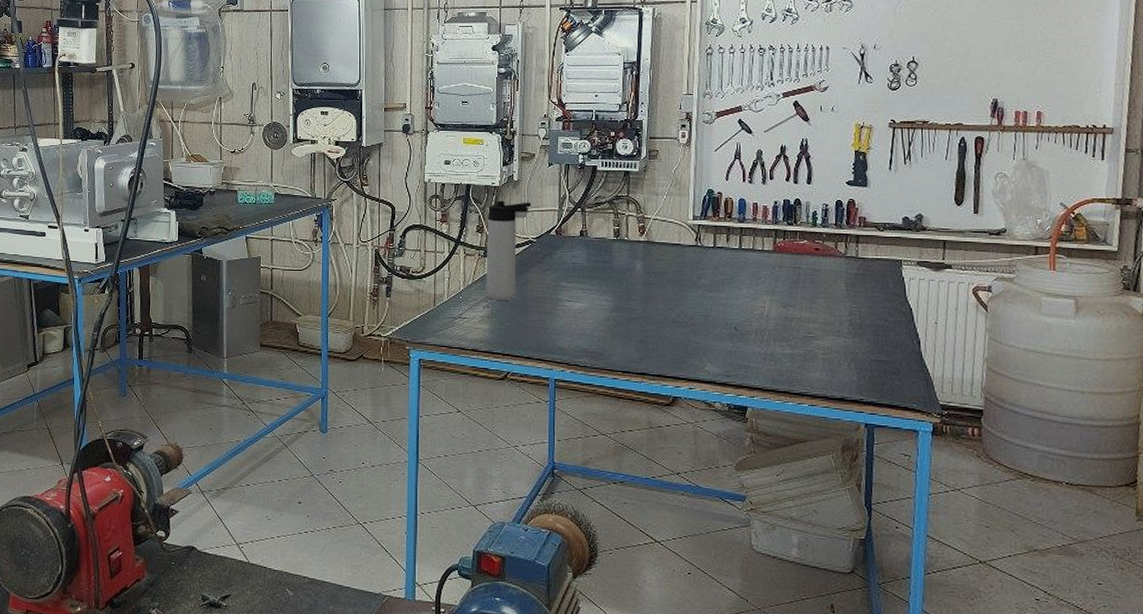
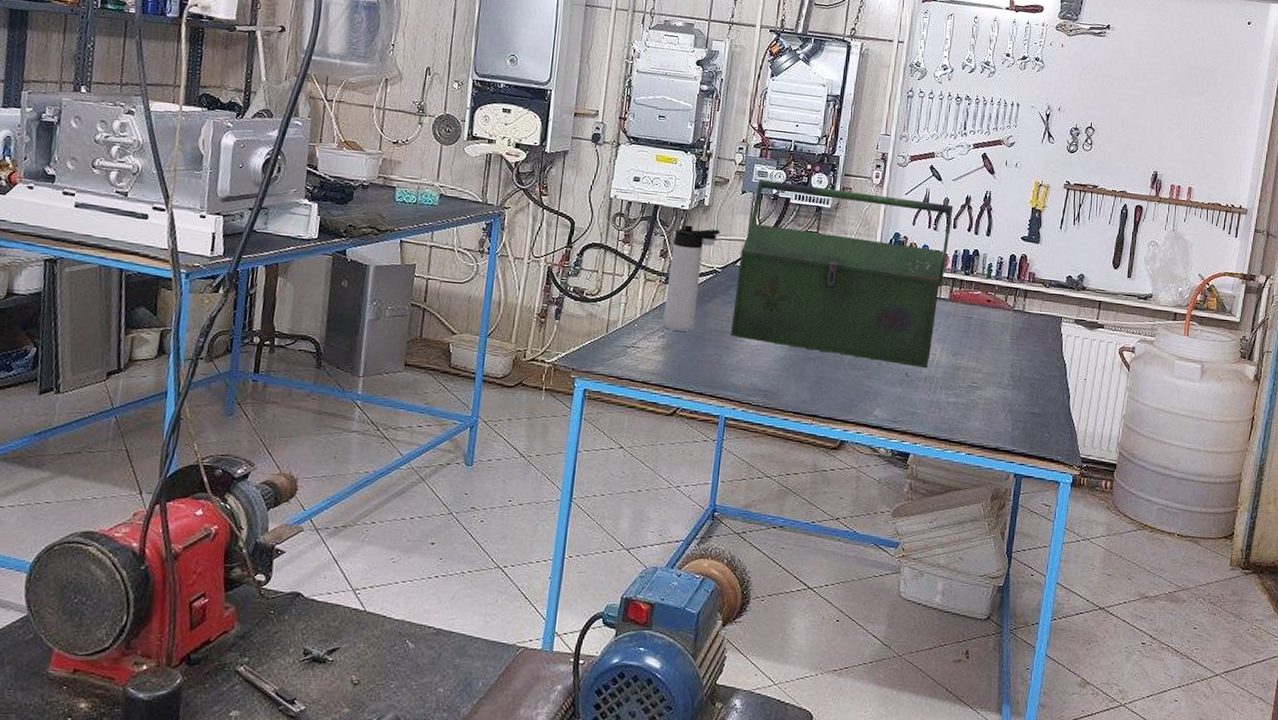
tool box: none [552,151,768,322] -> present [731,179,954,369]

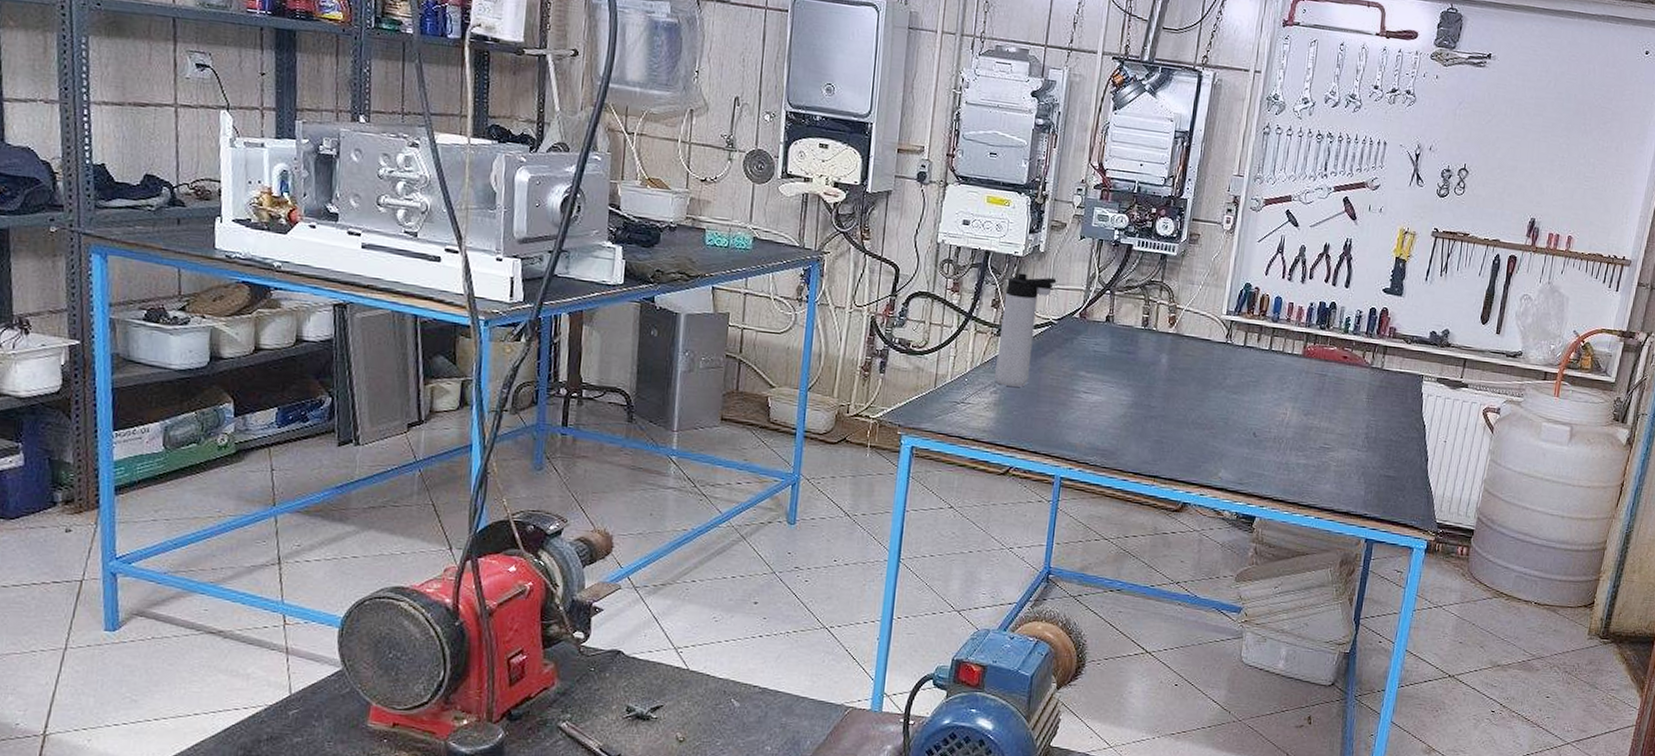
tool box: present [731,179,954,369] -> none [1067,224,1310,429]

